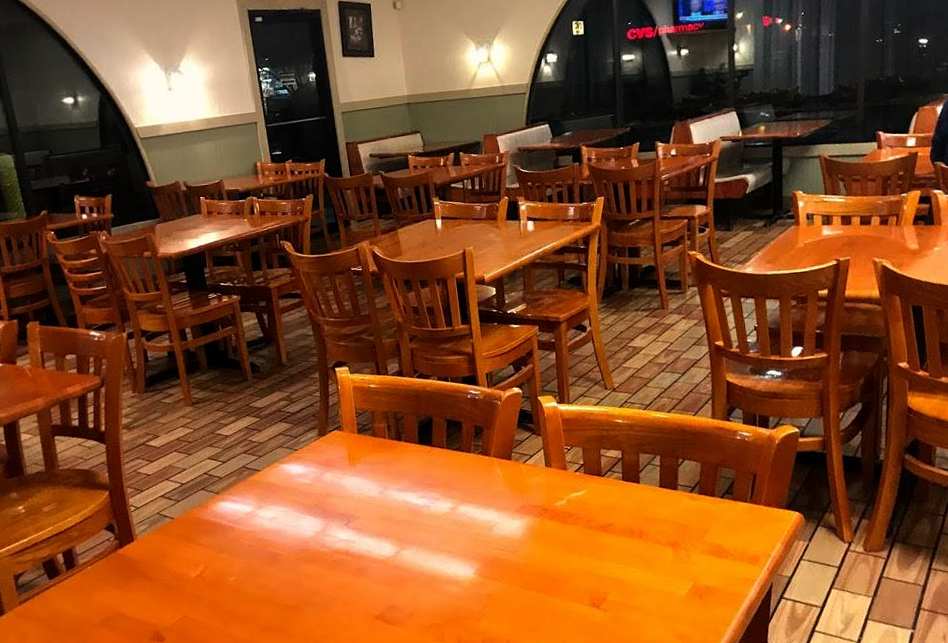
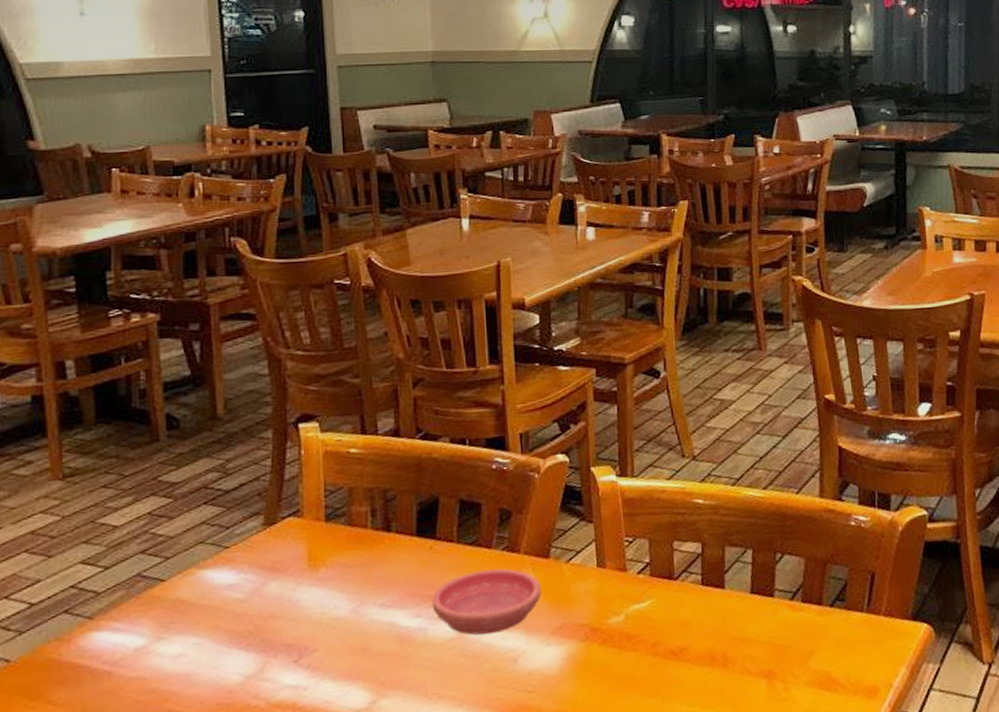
saucer: none [432,467,507,511] -> present [432,568,541,635]

